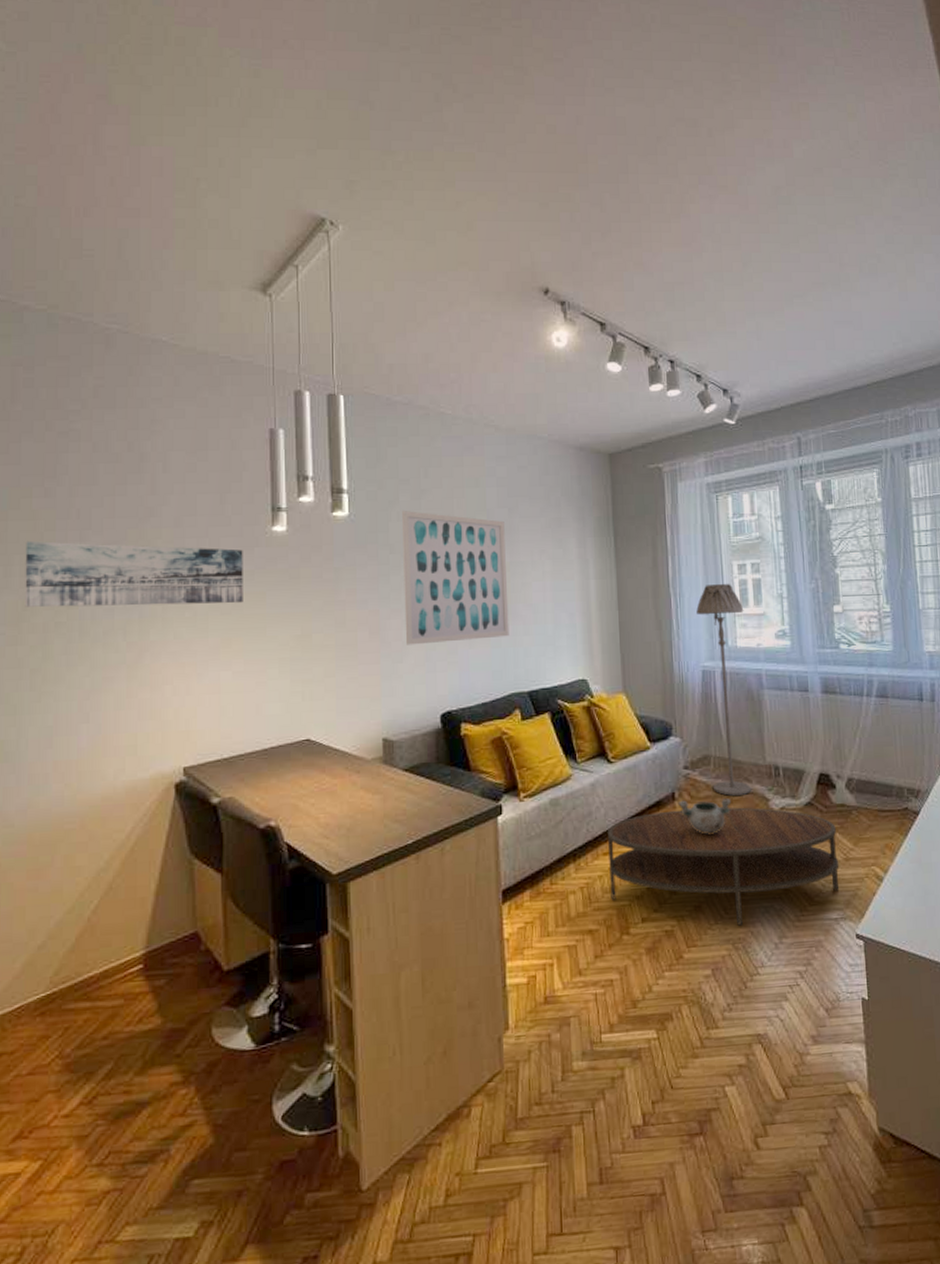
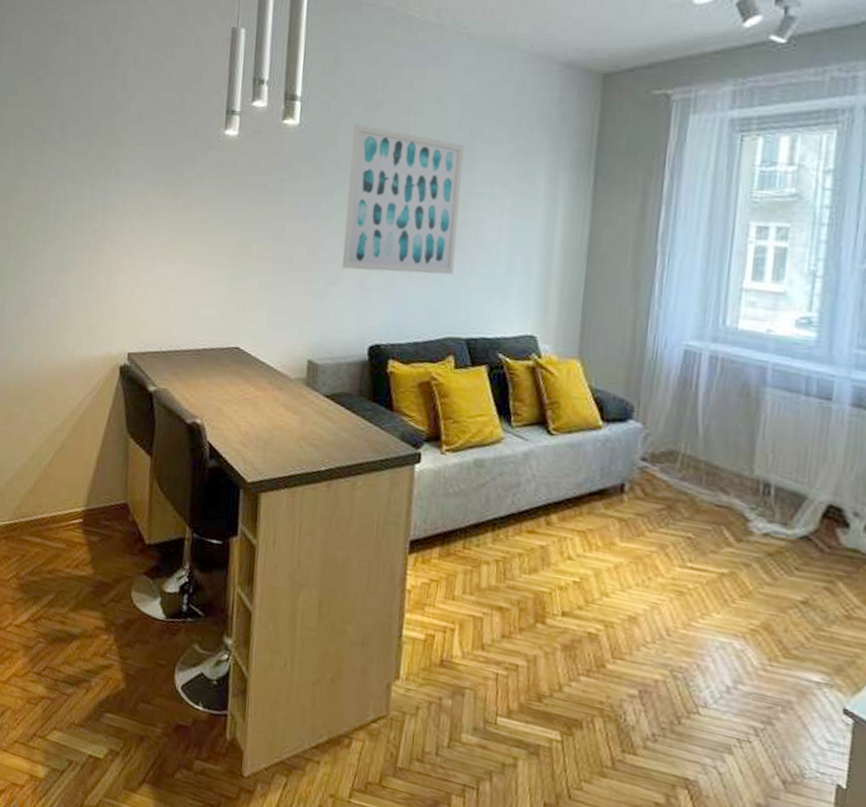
wall art: present [24,540,243,608] -> none [15,125,196,204]
coffee table: present [608,807,840,926] -> none [529,500,840,654]
decorative bowl: present [678,798,732,835] -> none [626,495,698,543]
floor lamp: present [696,583,752,796] -> none [675,247,756,507]

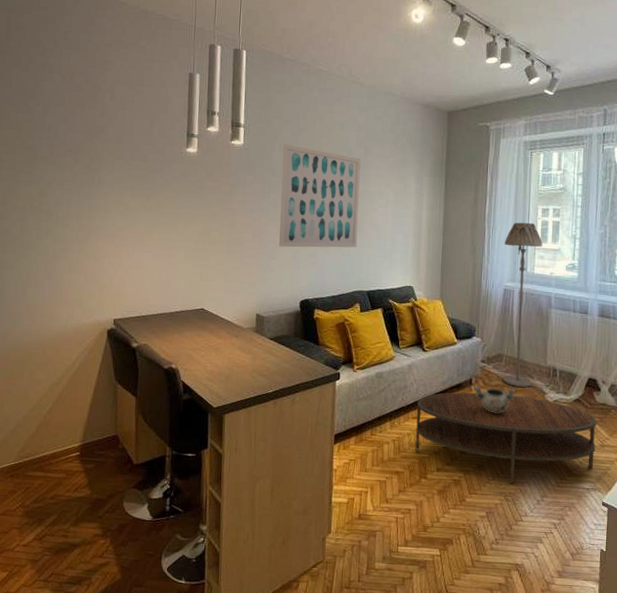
coffee table: none [529,500,840,654] -> present [415,392,597,484]
decorative bowl: none [626,495,698,543] -> present [474,385,516,414]
floor lamp: none [675,247,756,507] -> present [502,222,543,387]

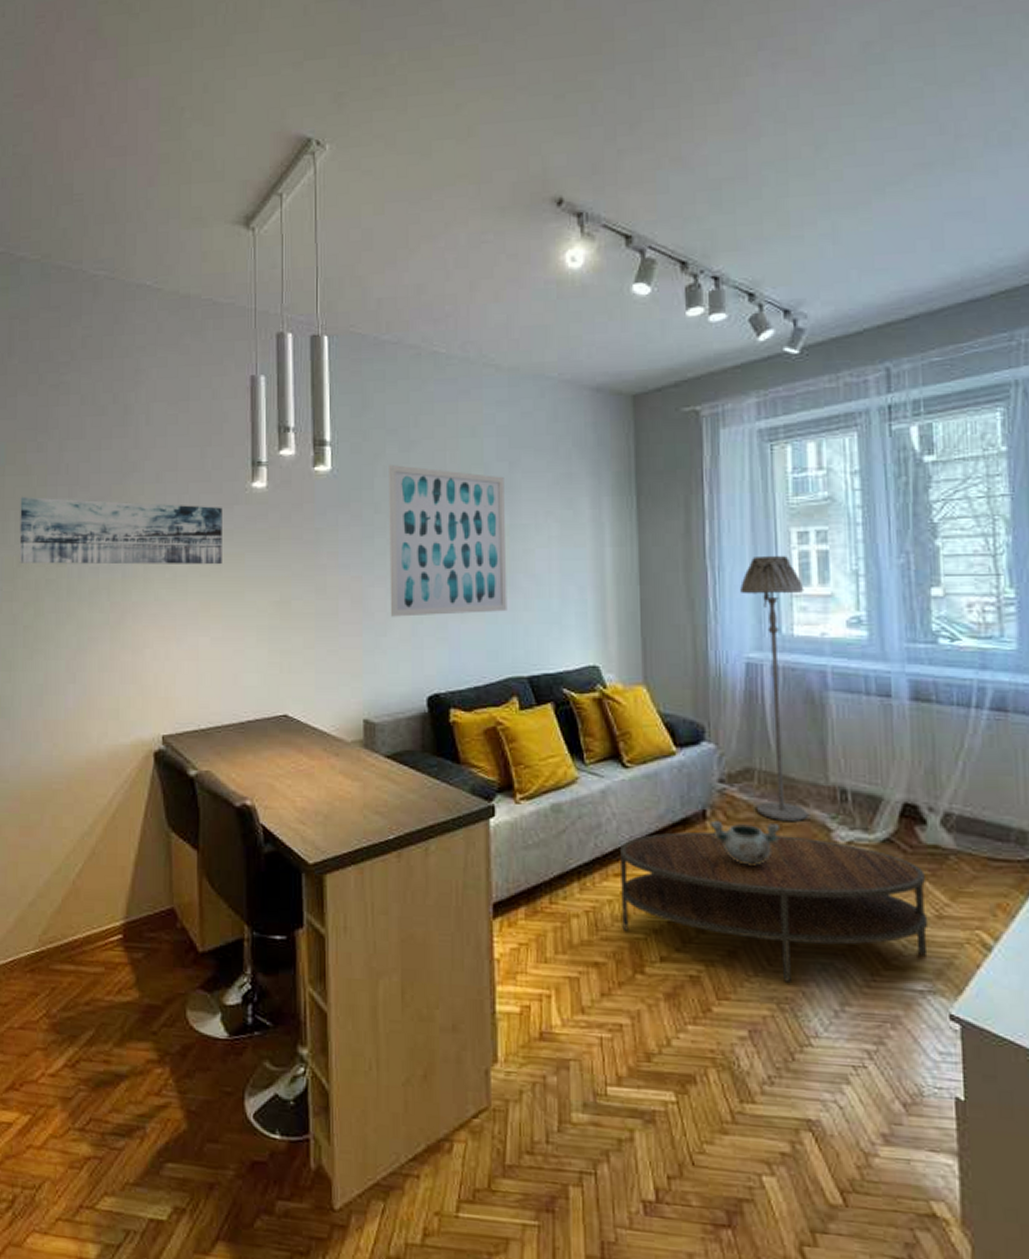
wall art: none [10,144,164,204] -> present [19,496,222,565]

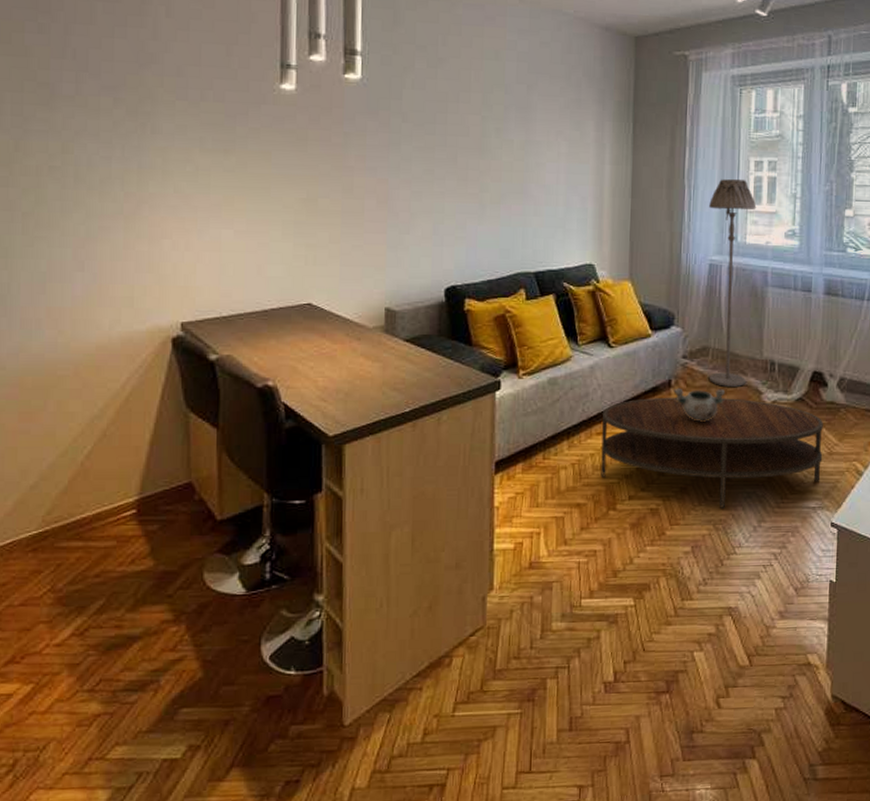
wall art: present [19,496,222,565] -> none [16,78,249,161]
wall art: present [389,465,508,617] -> none [413,79,522,217]

